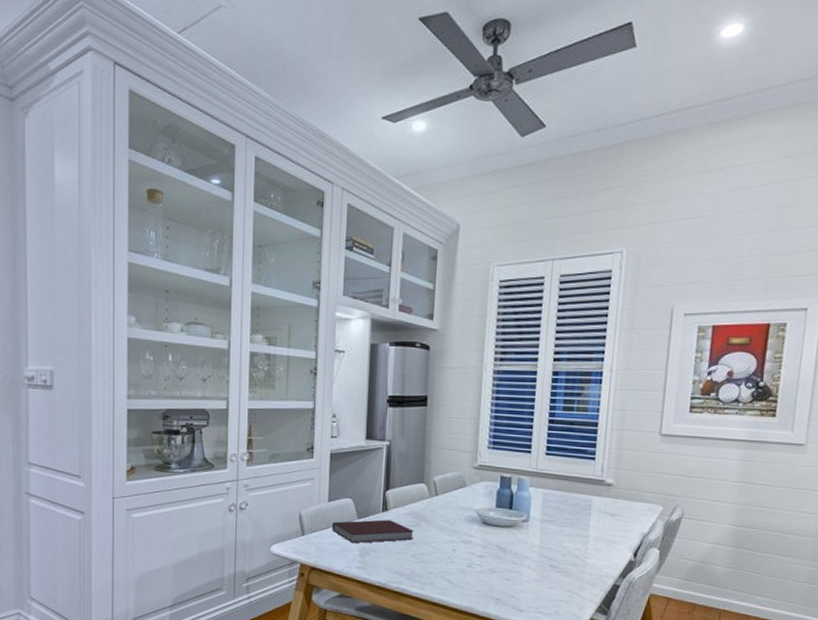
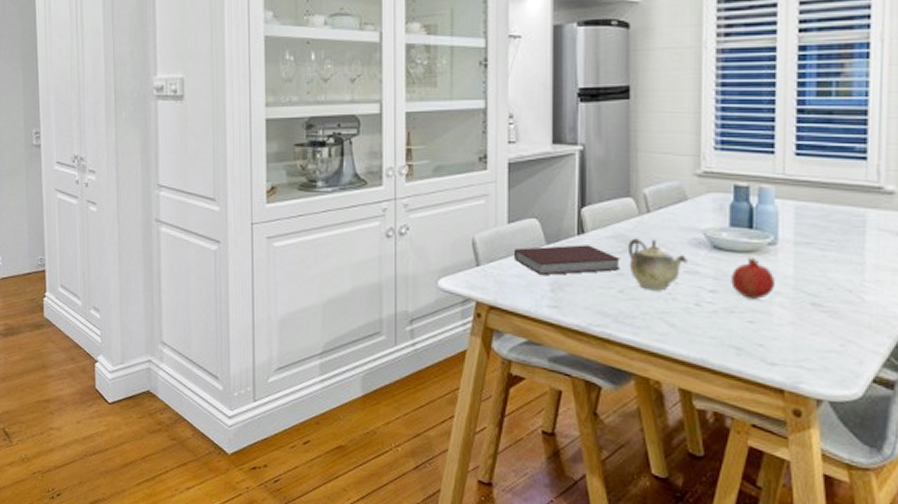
teapot: none [419,515,464,556] -> present [627,238,688,291]
fruit: none [494,531,526,562] -> present [731,258,775,299]

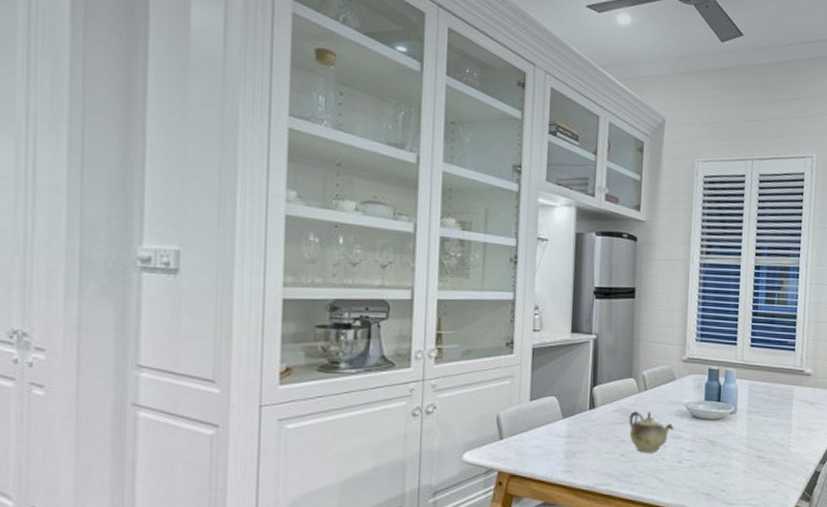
notebook: present [513,245,620,276] -> none [533,418,623,446]
fruit: present [731,258,775,299] -> none [704,424,734,455]

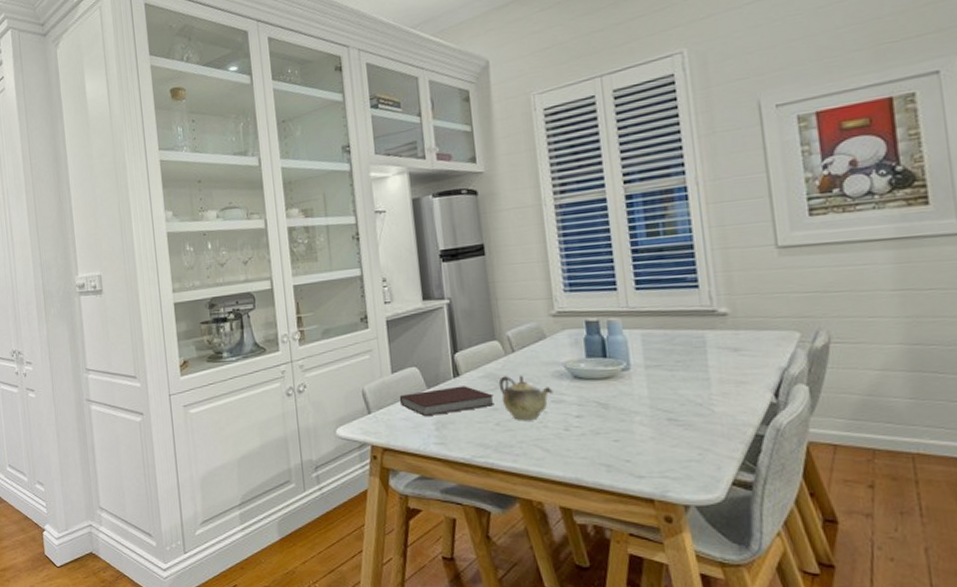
notebook: none [533,418,623,446] -> present [399,386,495,417]

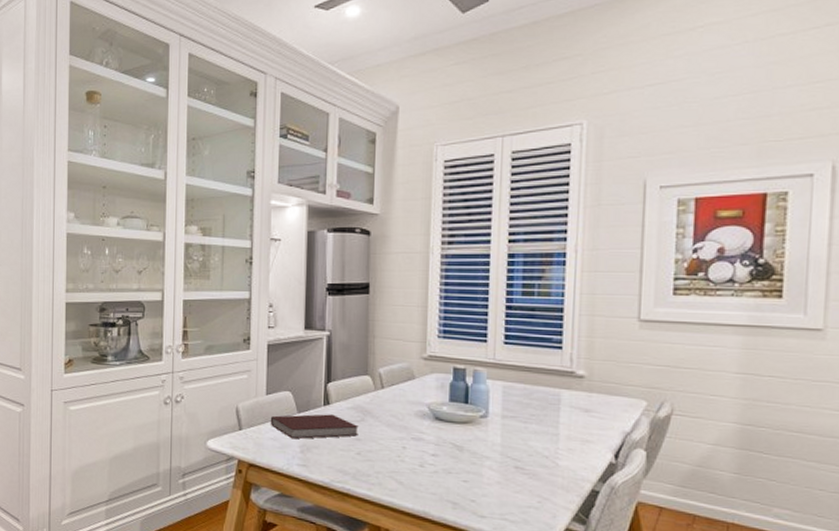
teapot: present [498,375,553,421] -> none [365,409,414,454]

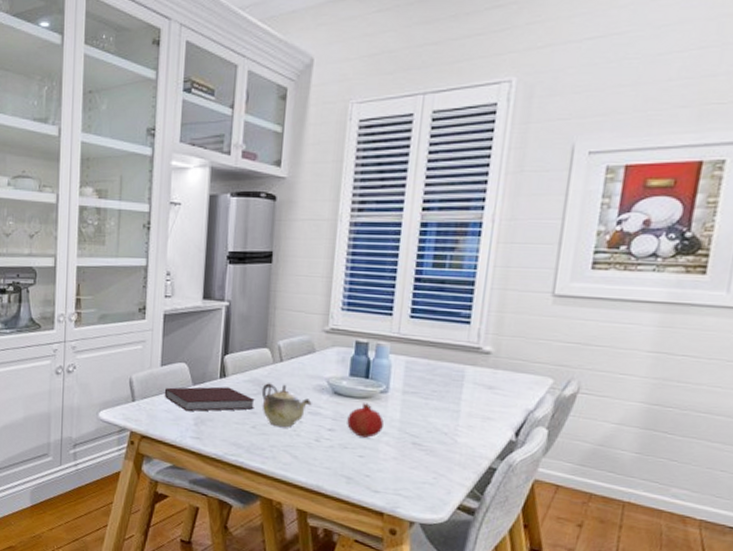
teapot: none [365,409,414,454] -> present [261,383,312,428]
fruit: none [450,428,485,463] -> present [347,403,384,438]

